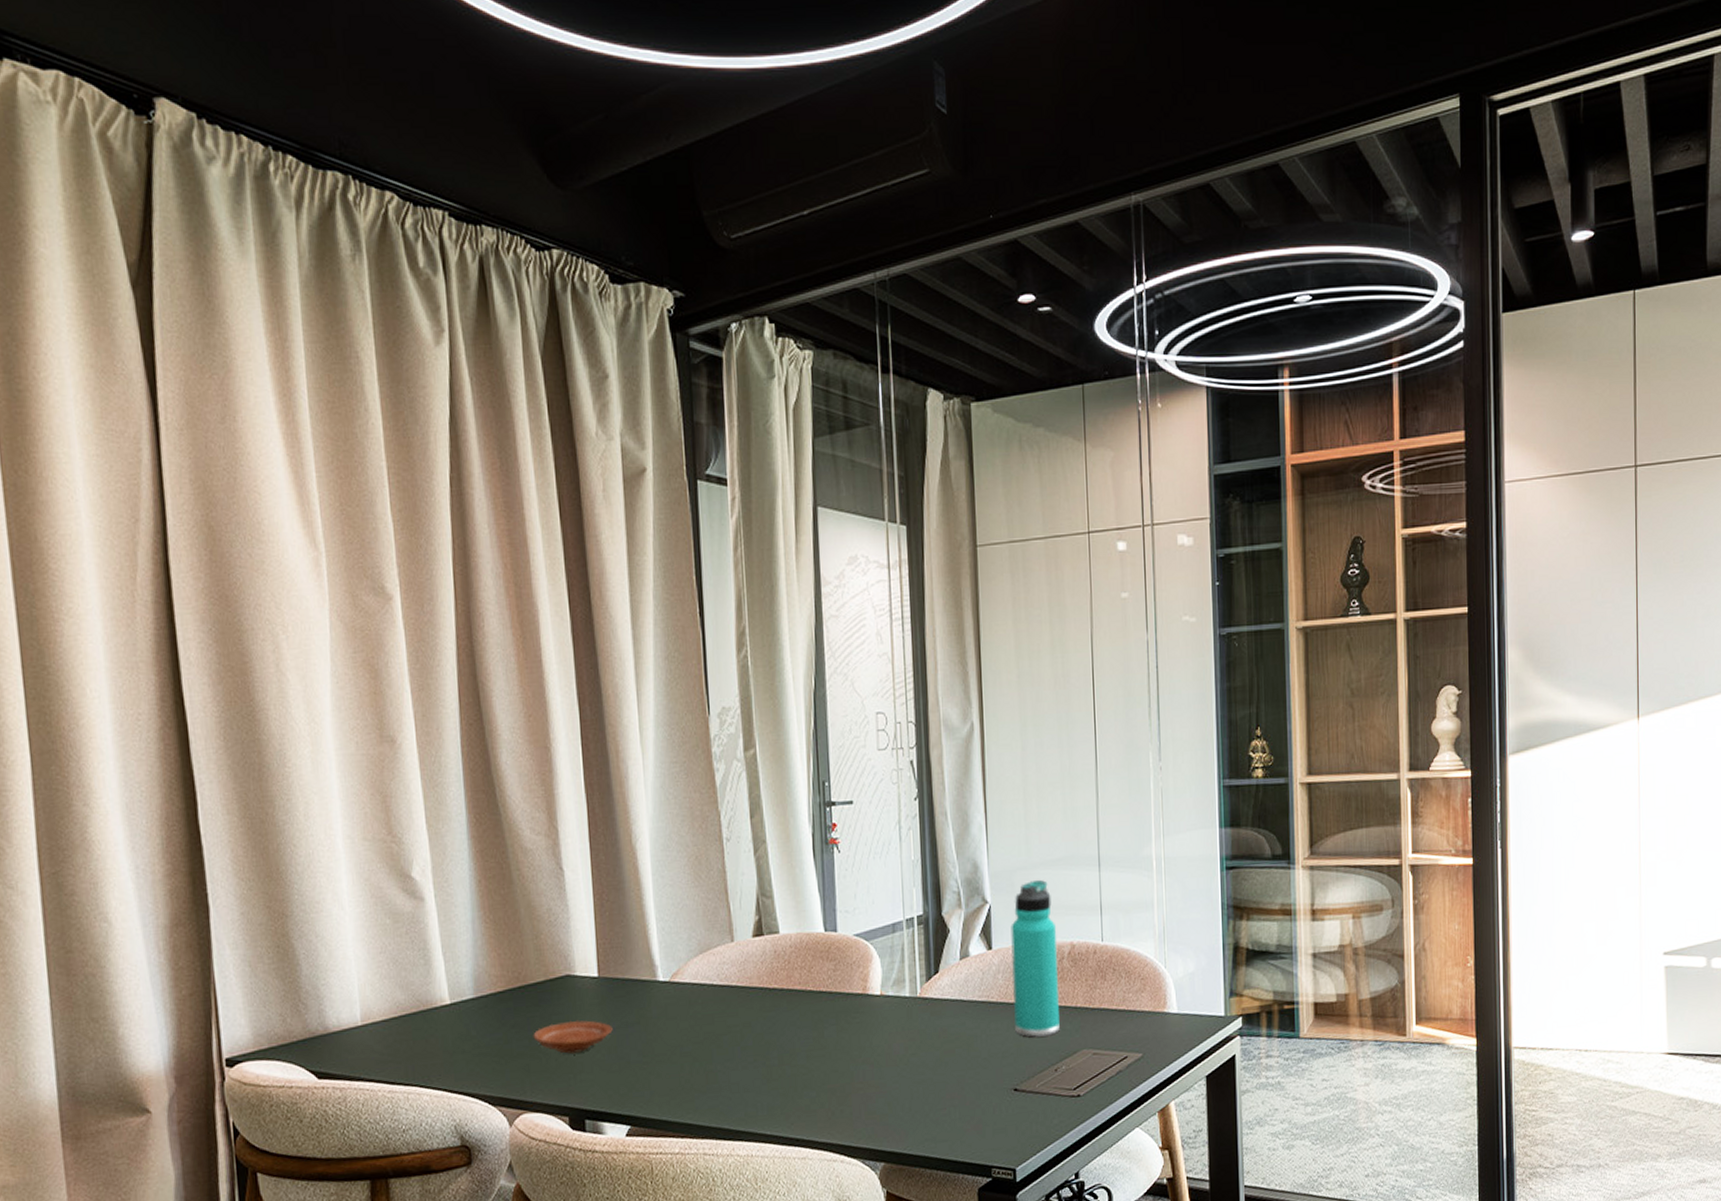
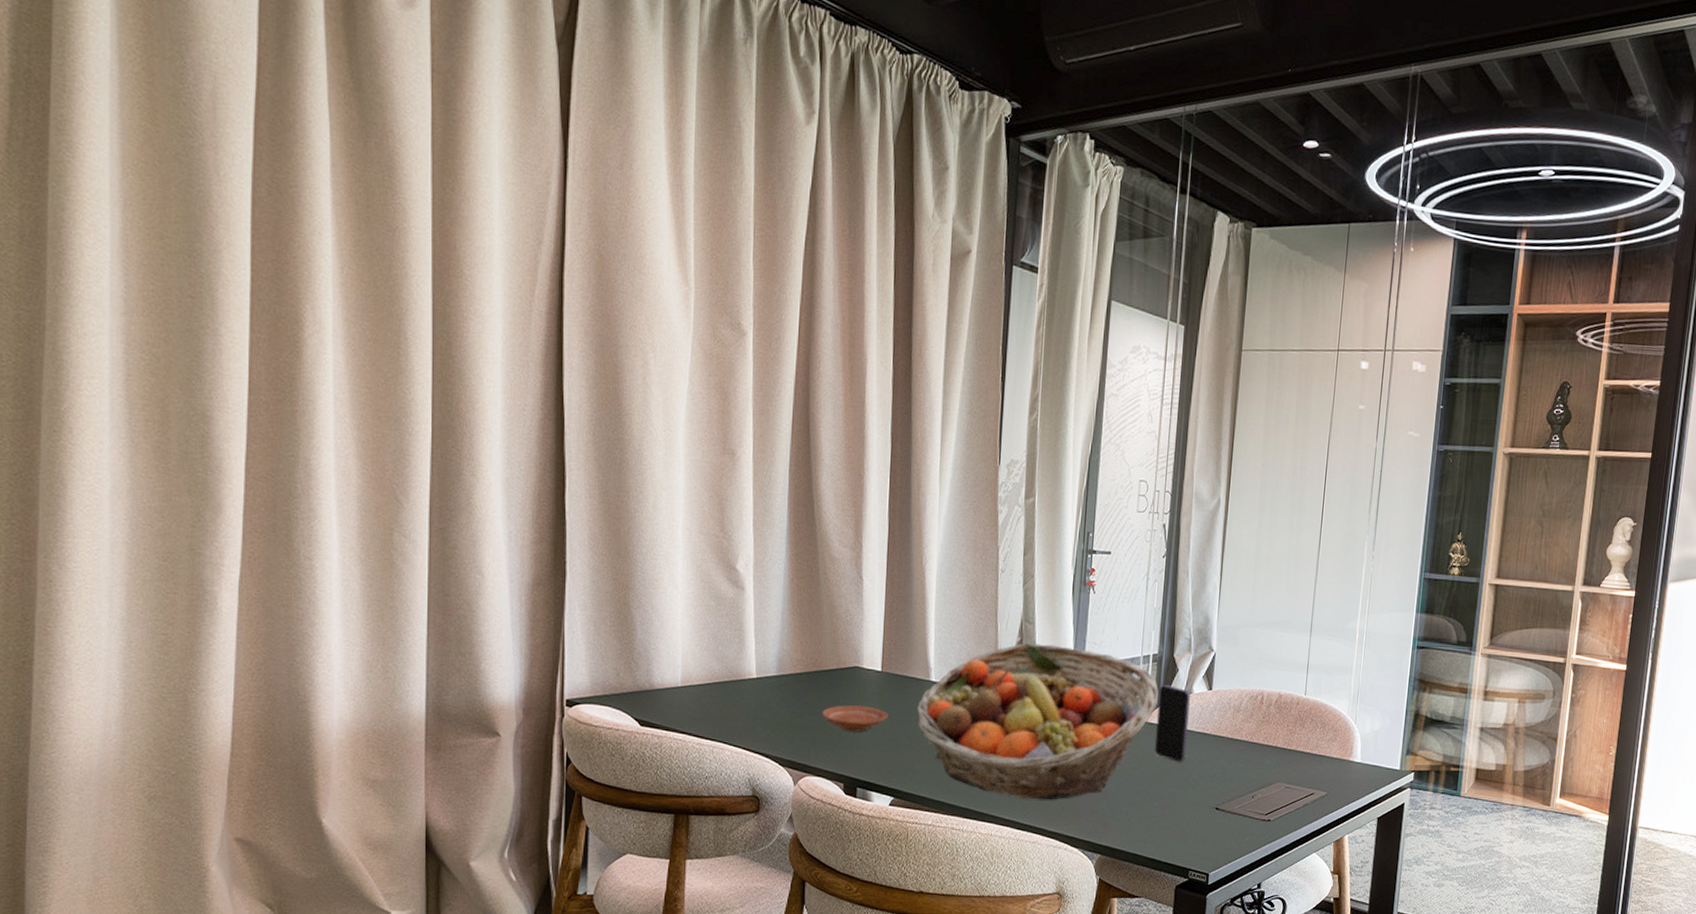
fruit basket: none [644,919,931,1108] -> present [916,642,1159,800]
smartphone: none [930,949,972,1040] -> present [1154,684,1191,762]
thermos bottle: present [1011,879,1060,1037] -> none [1223,636,1269,768]

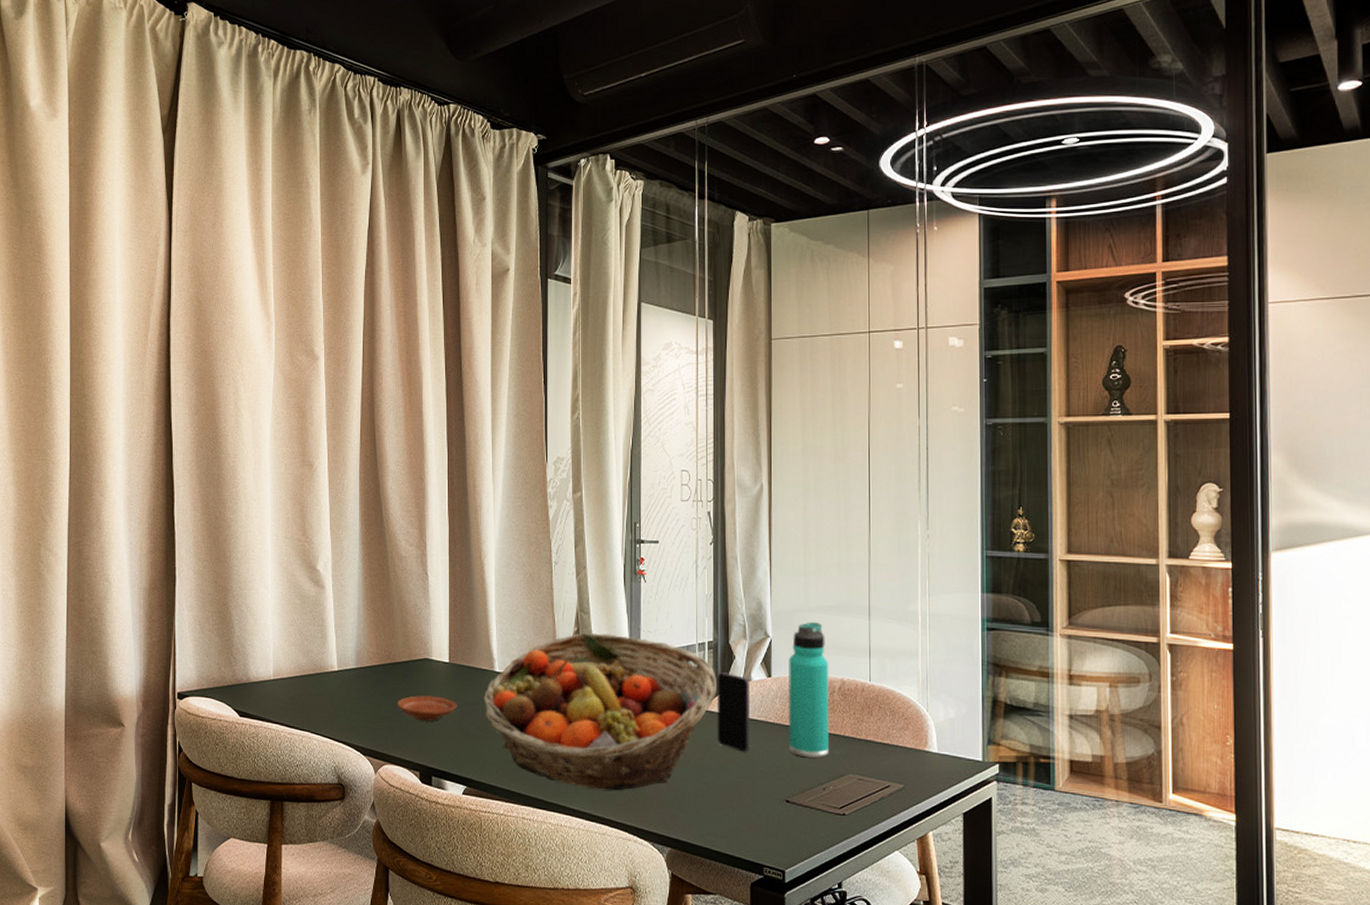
thermos bottle: none [1223,636,1269,768] -> present [787,621,829,758]

